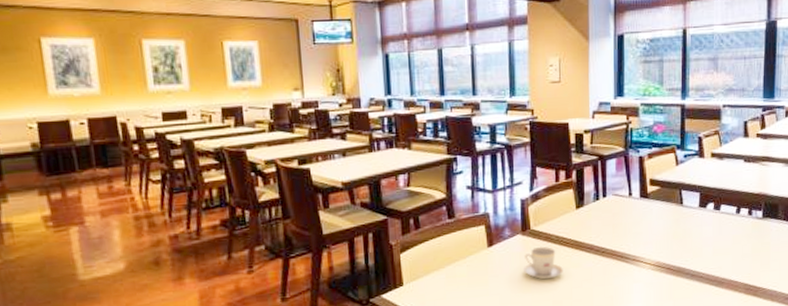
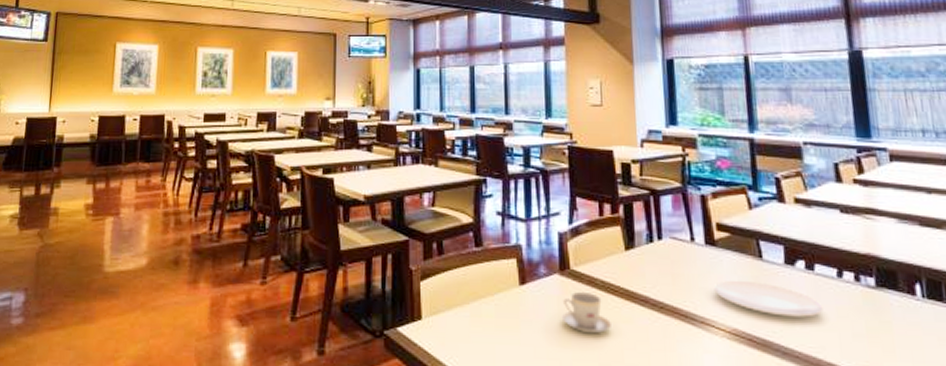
plate: none [644,223,723,248] -> present [713,280,823,318]

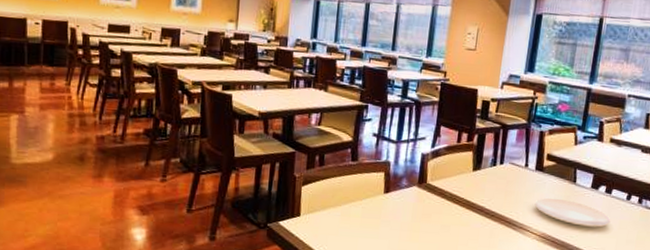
teacup: present [561,292,613,334] -> none [414,201,453,233]

